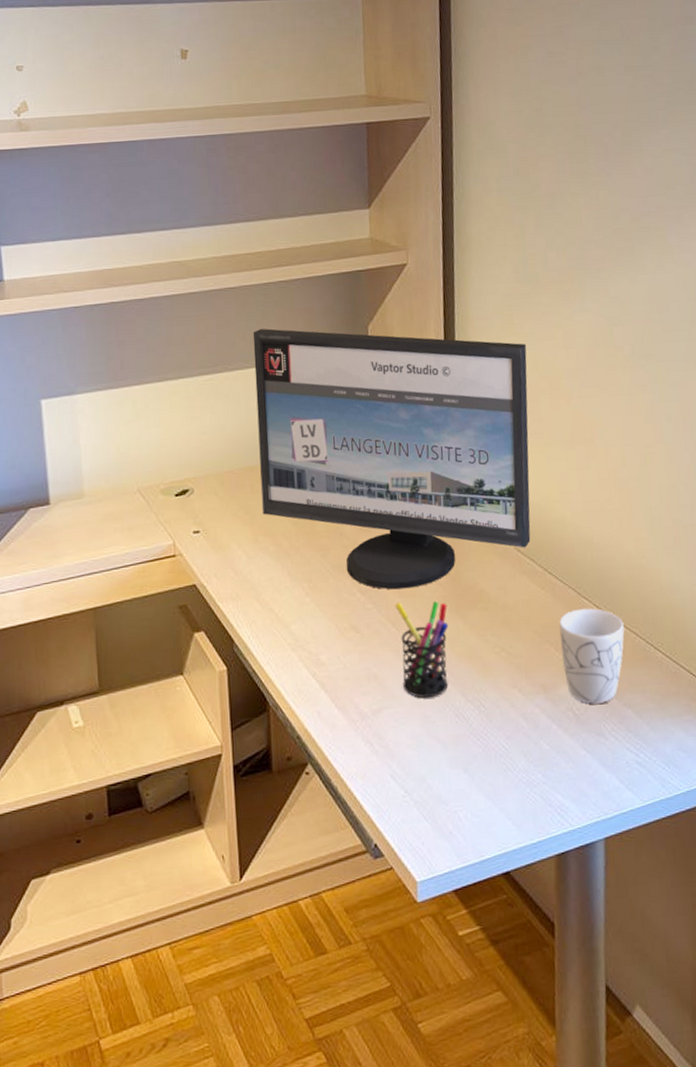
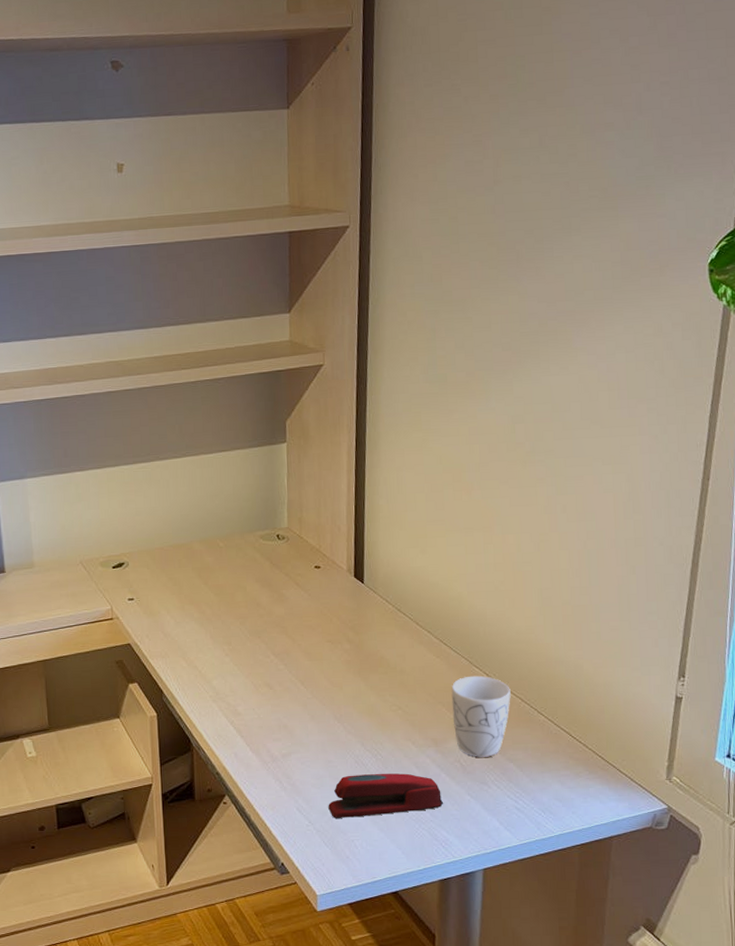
computer monitor: present [253,328,531,590] -> none [181,422,433,654]
pen holder: present [395,601,449,698] -> none [304,665,352,745]
stapler: none [426,727,557,786] -> present [328,773,444,818]

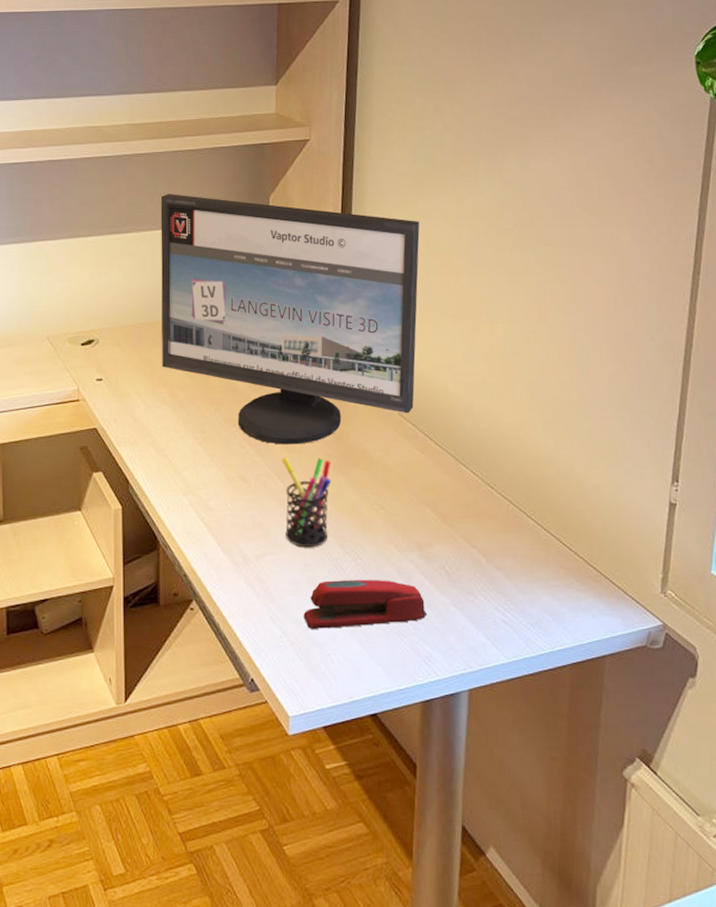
computer monitor: none [181,422,433,654] -> present [160,194,420,445]
pen holder: none [304,665,352,745] -> present [281,457,332,547]
mug: present [451,675,511,757] -> none [436,474,499,564]

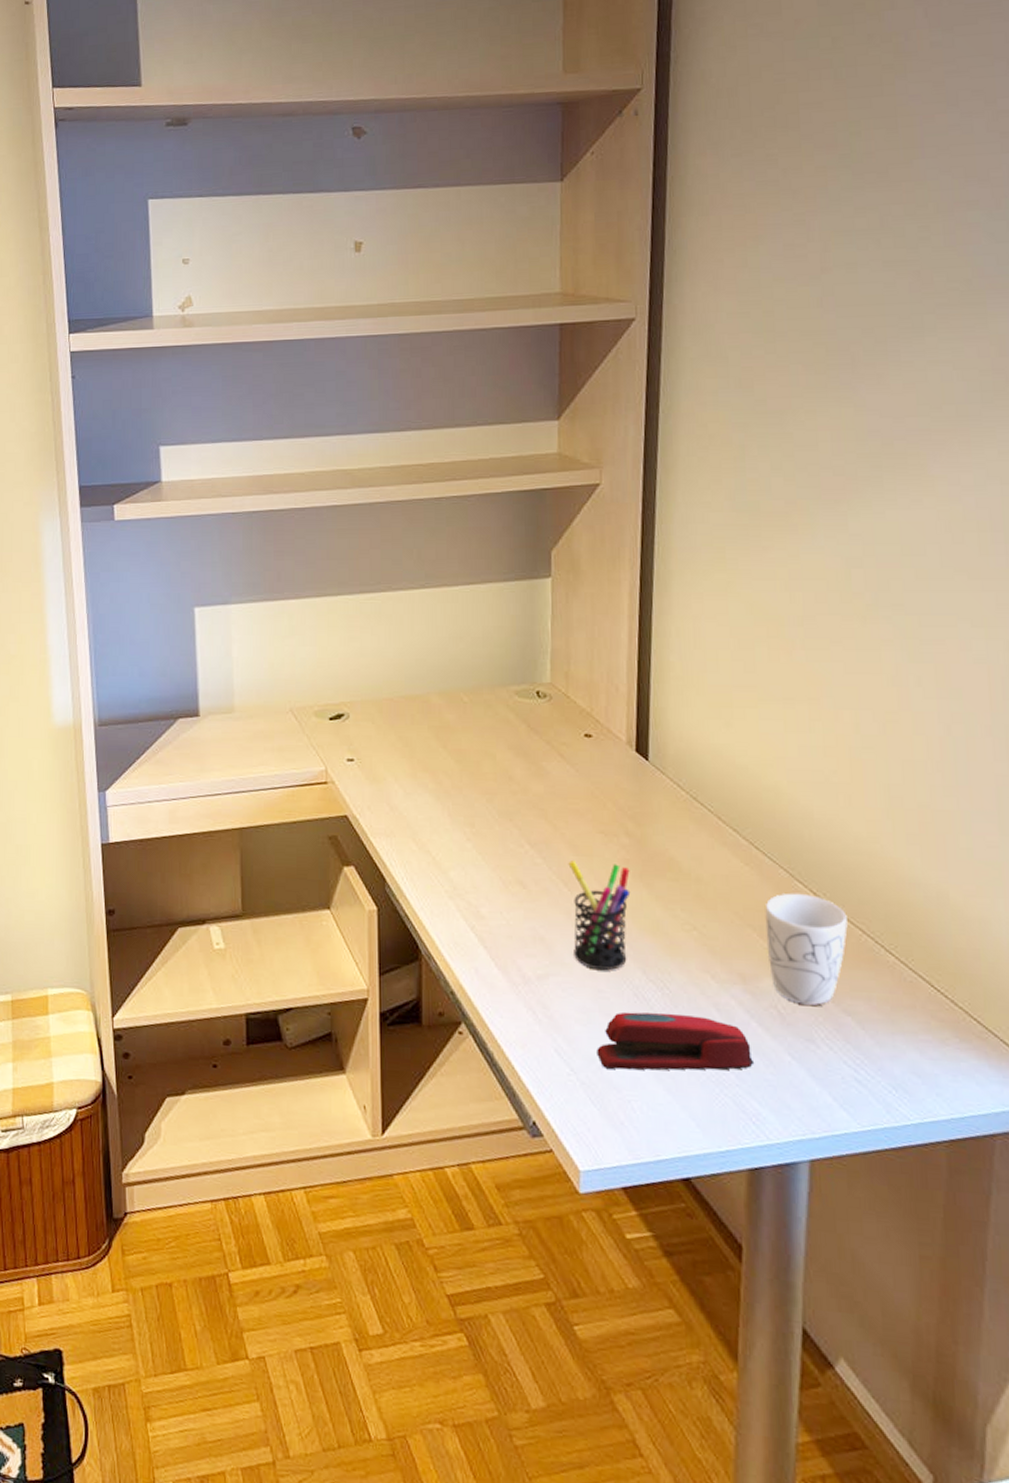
computer monitor: present [160,194,420,445] -> none [420,547,740,847]
mug: none [436,474,499,564] -> present [765,893,848,1005]

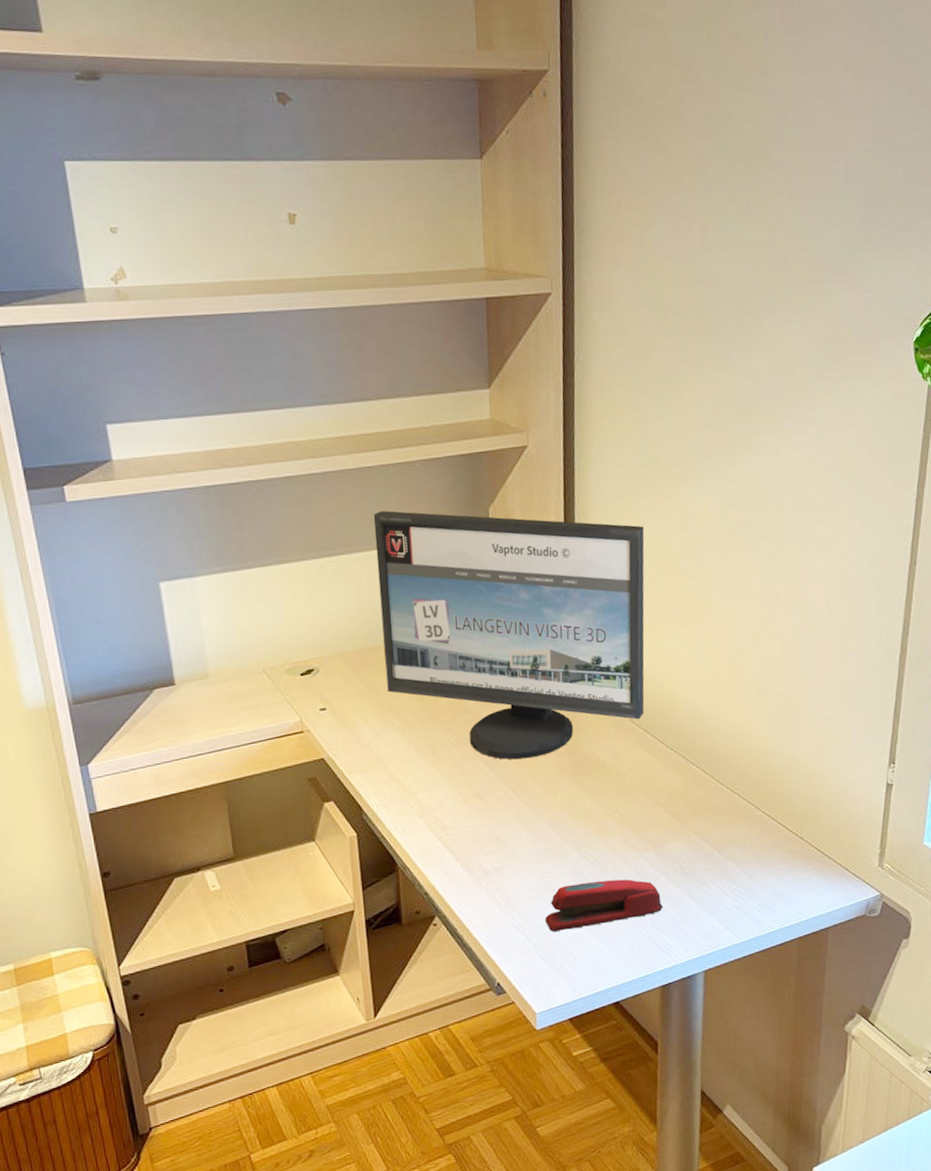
computer monitor: none [420,547,740,847] -> present [373,510,645,760]
pen holder: present [568,861,631,970] -> none [516,769,567,856]
mug: present [765,893,848,1005] -> none [668,773,728,857]

